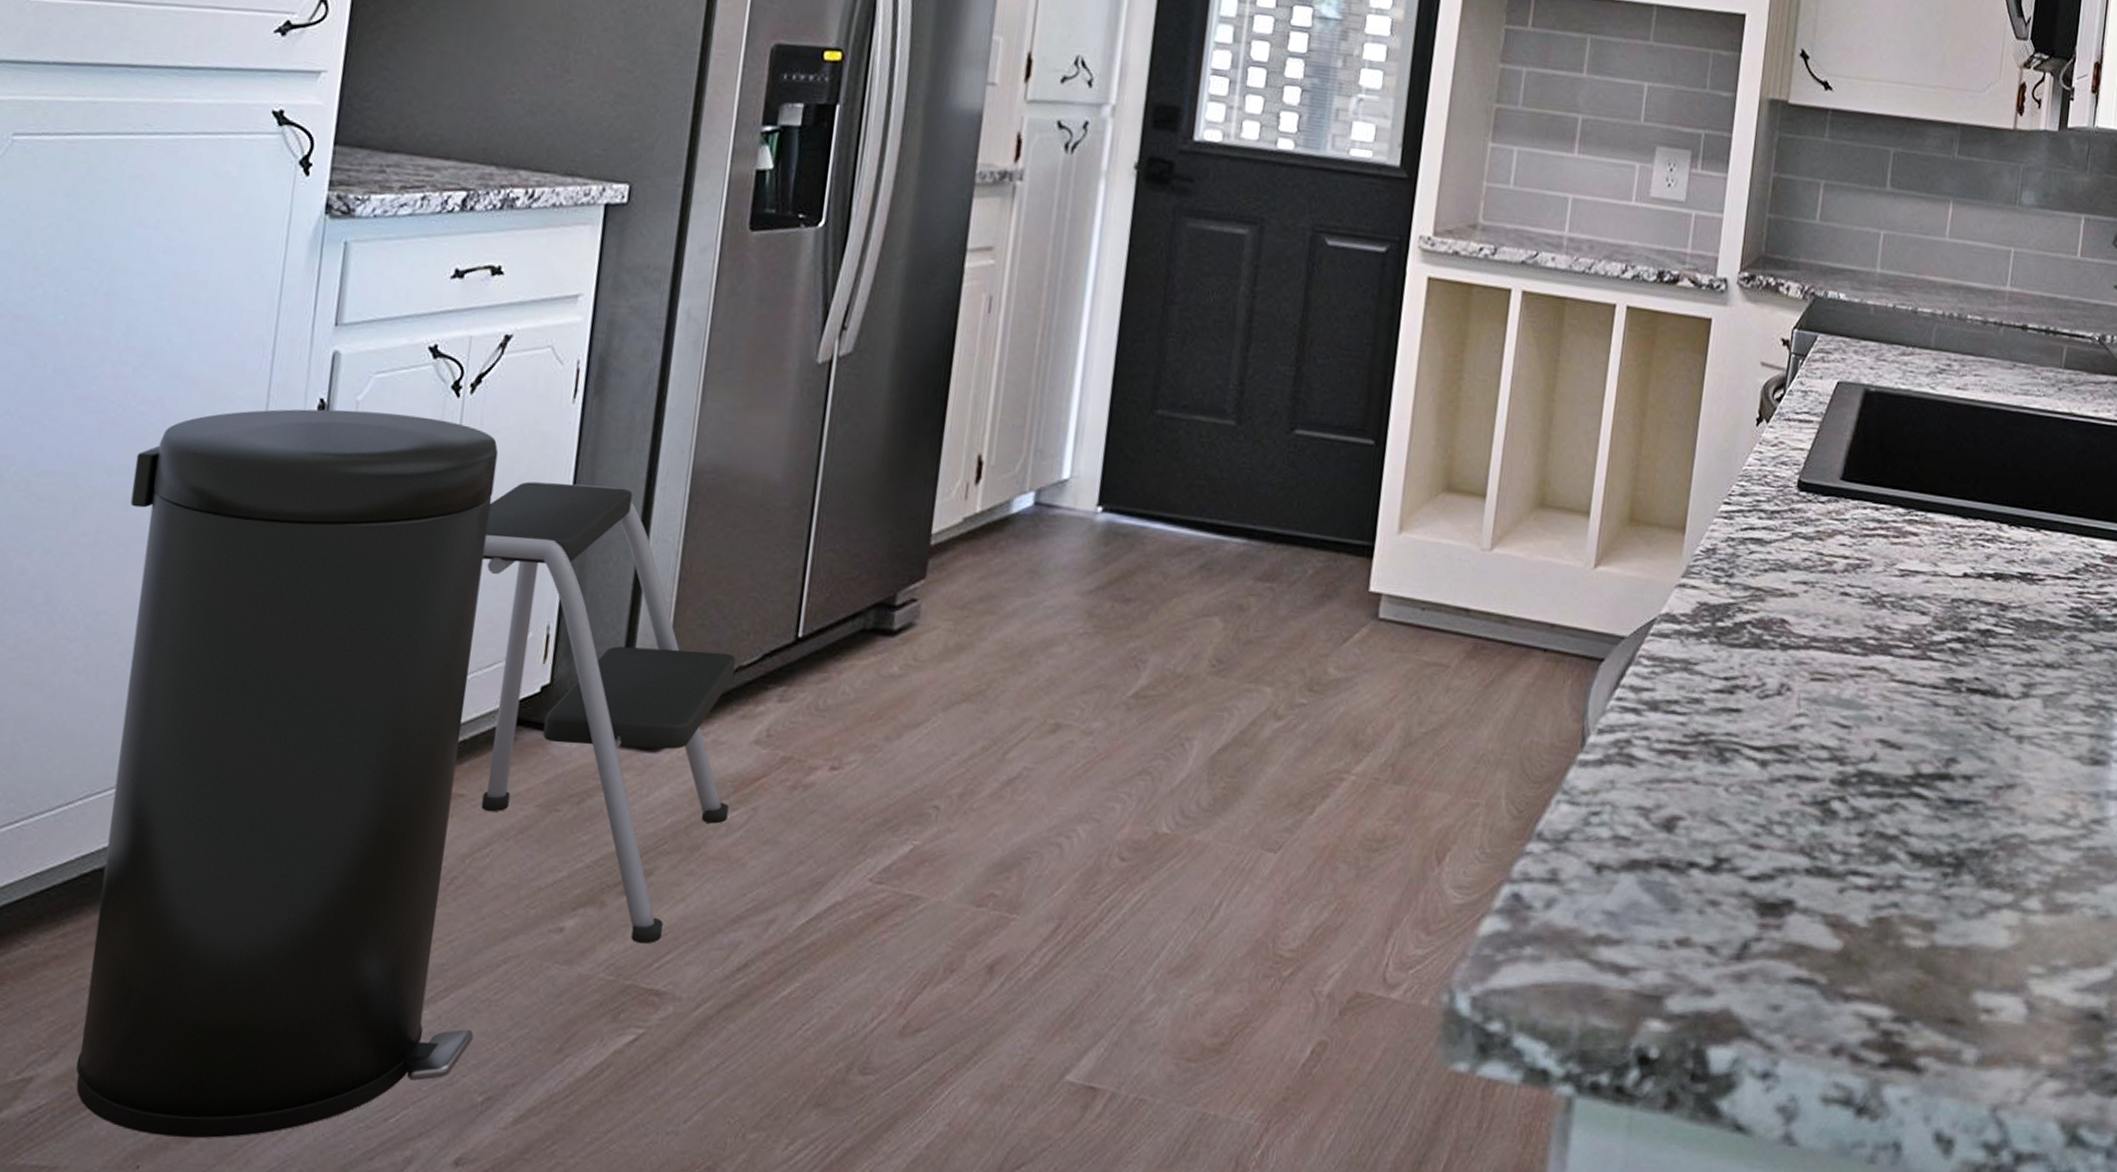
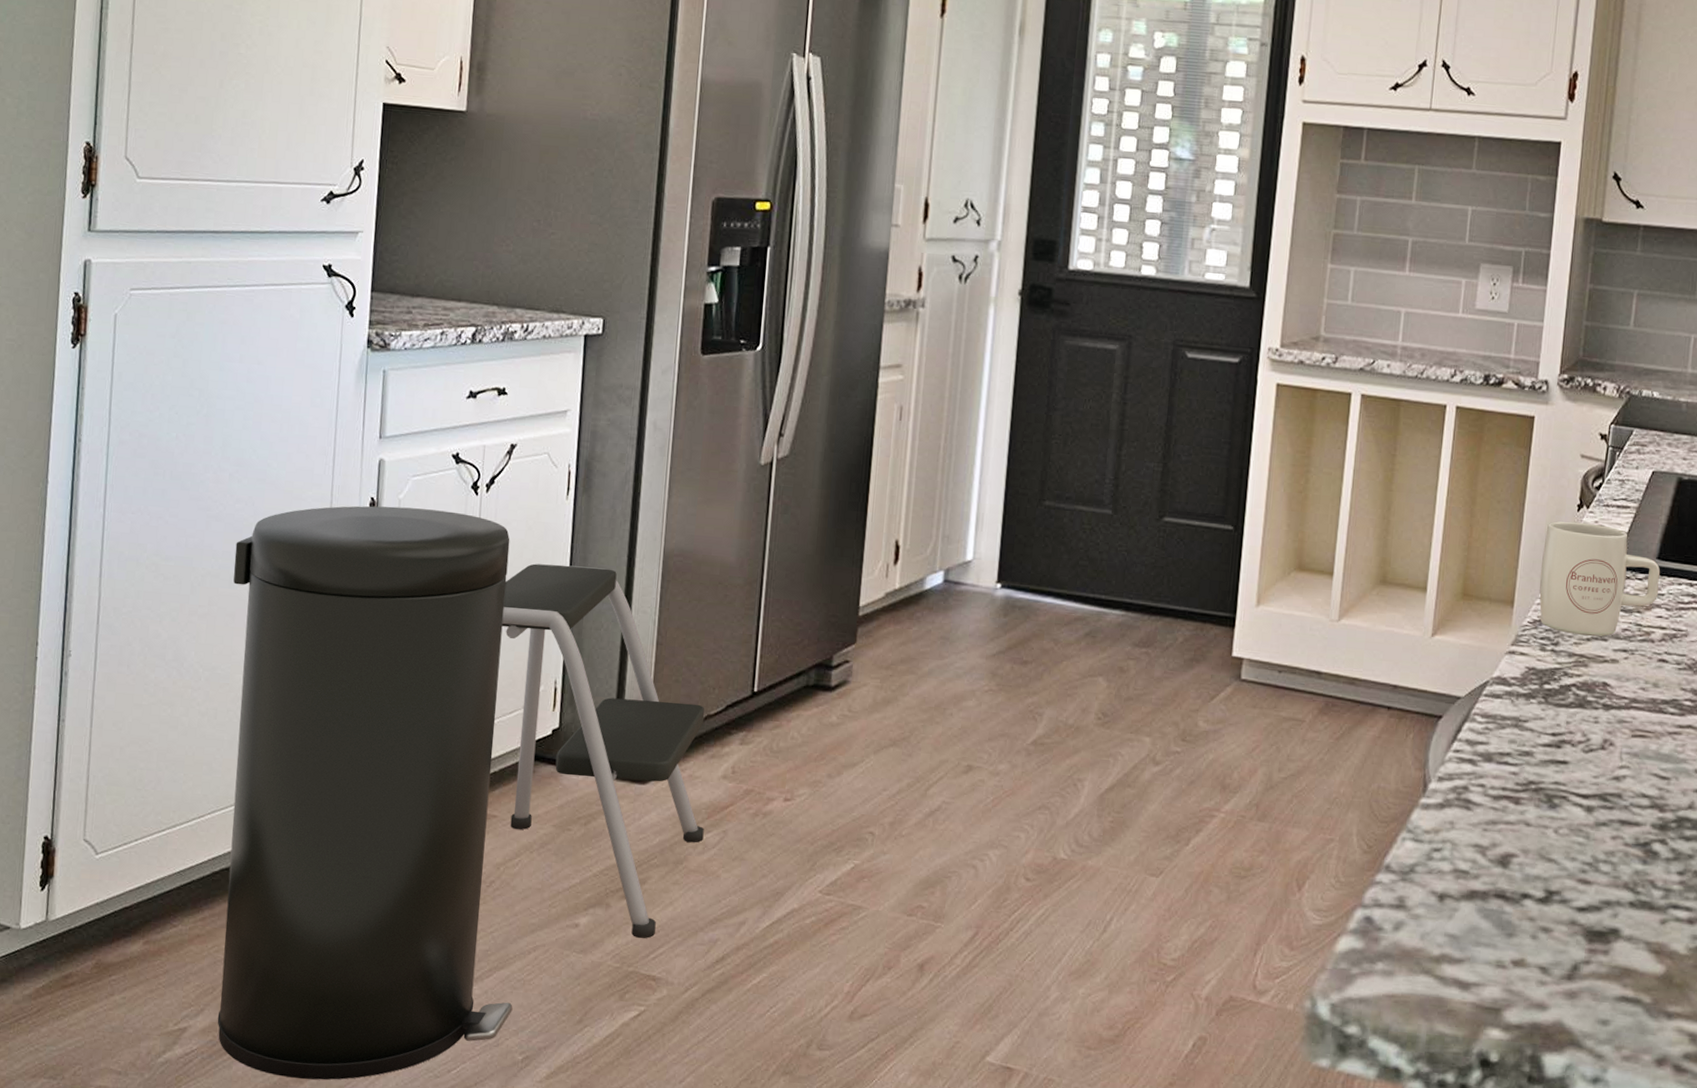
mug: none [1713,437,1845,567] -> present [1539,521,1661,637]

